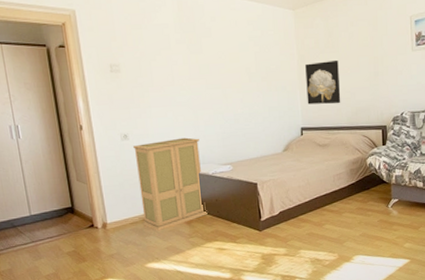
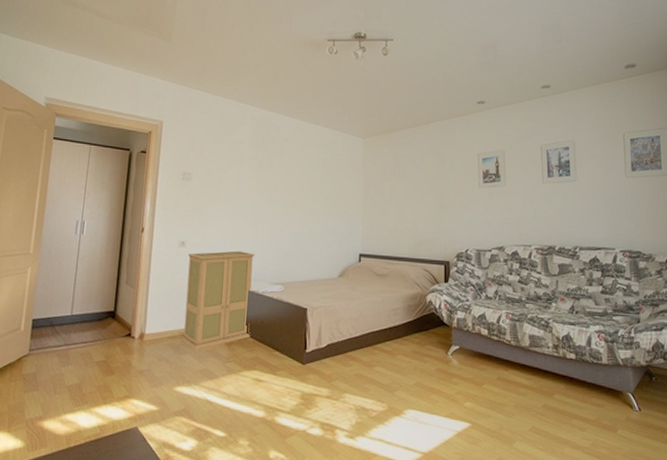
wall art: present [305,59,341,105] -> none [368,188,404,233]

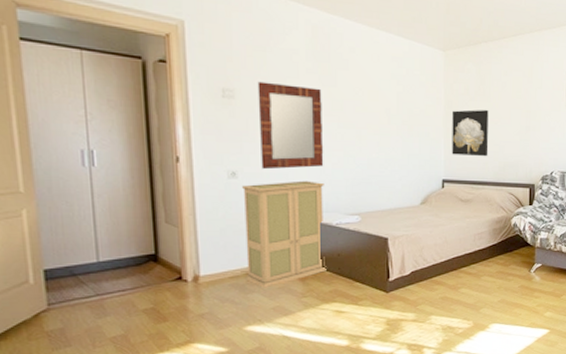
home mirror: none [205,166,259,240] -> present [257,81,324,170]
wall art: none [368,188,404,233] -> present [451,109,489,157]

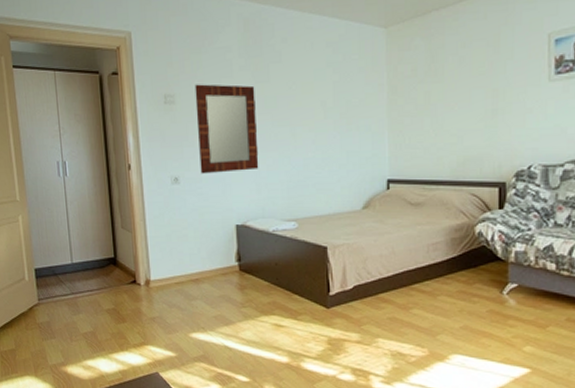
cabinet: present [242,180,327,287] -> none [184,184,264,294]
wall art: present [451,109,489,157] -> none [397,92,444,151]

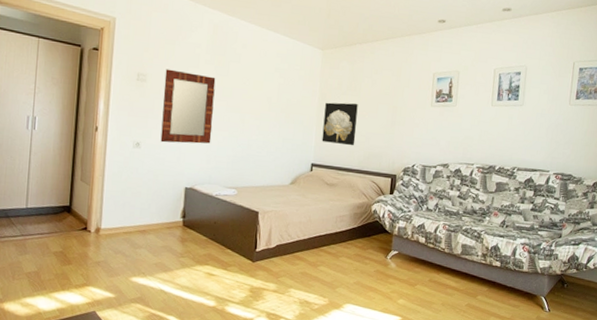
wall art: none [397,92,444,151] -> present [321,102,358,146]

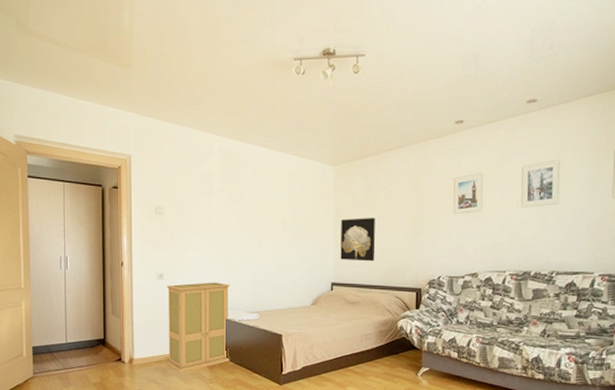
cabinet: none [136,154,209,244] -> present [167,282,230,372]
home mirror: present [160,69,216,144] -> none [181,200,231,273]

